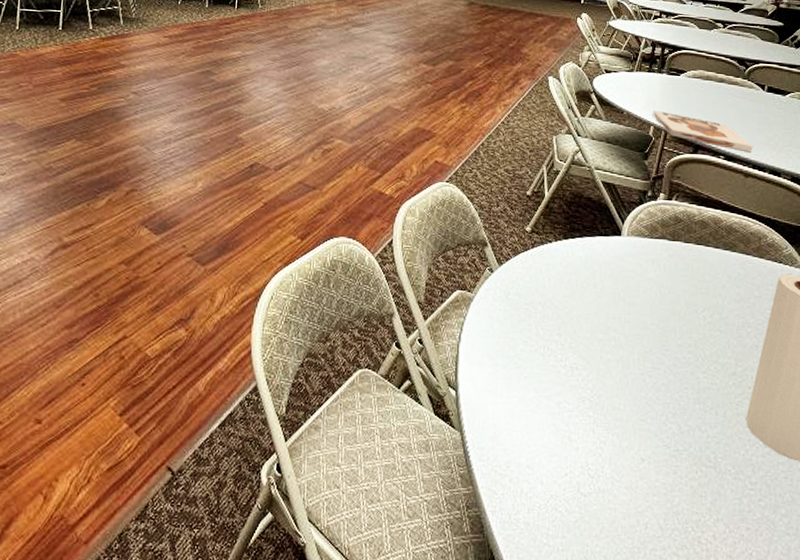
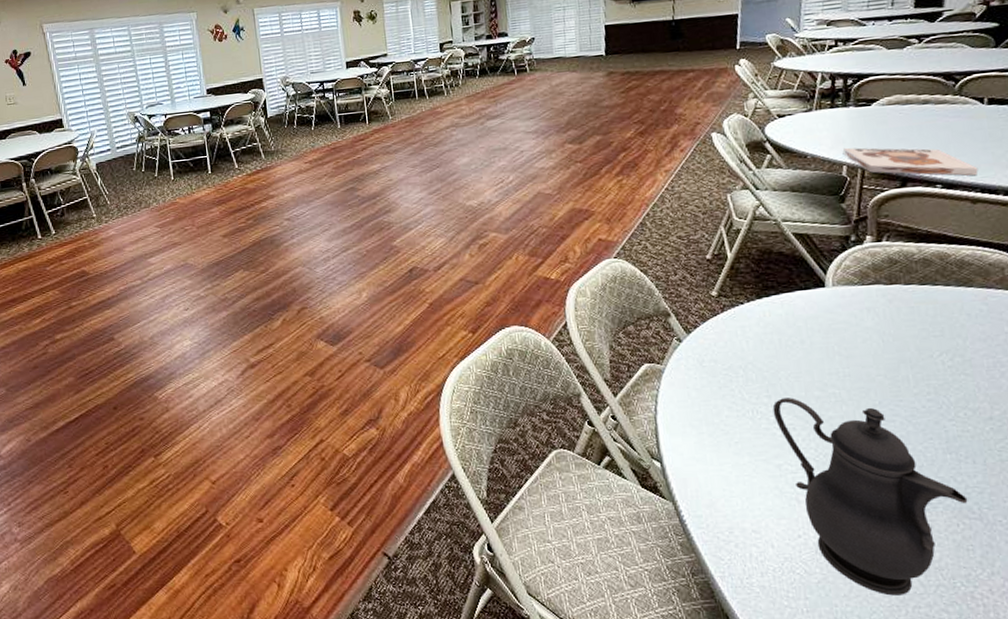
coffeepot: none [561,337,707,538] -> present [772,398,968,596]

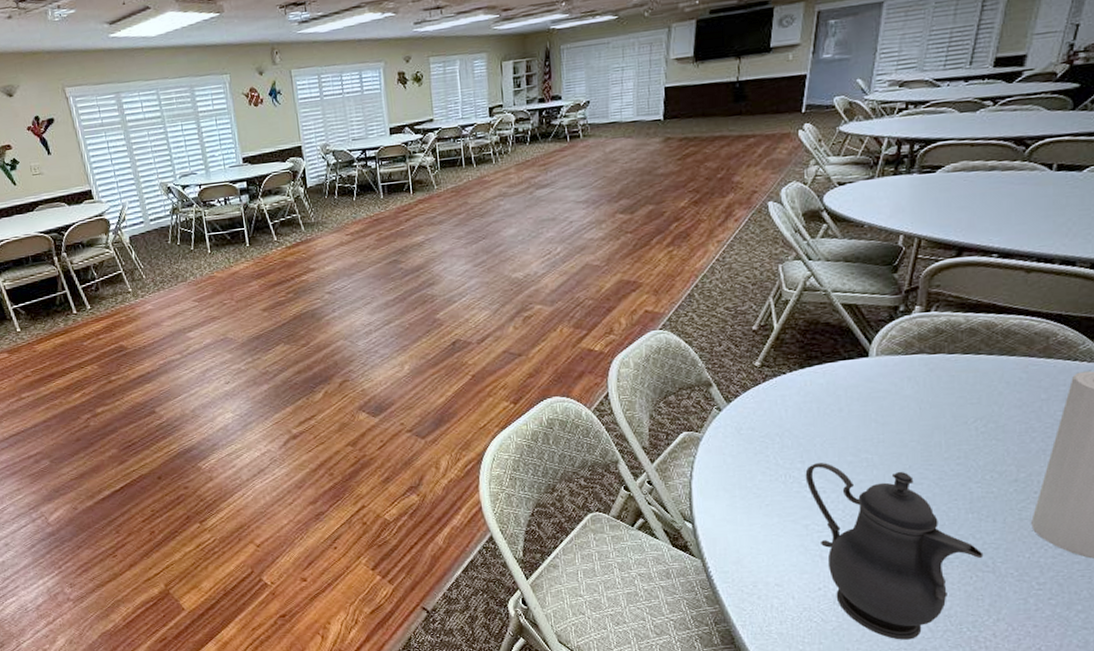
board game: present [842,147,979,176] -> none [901,216,1037,245]

